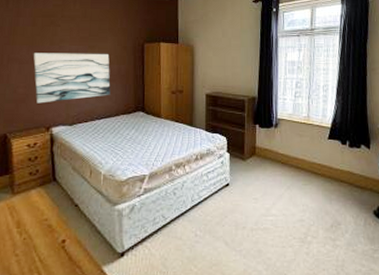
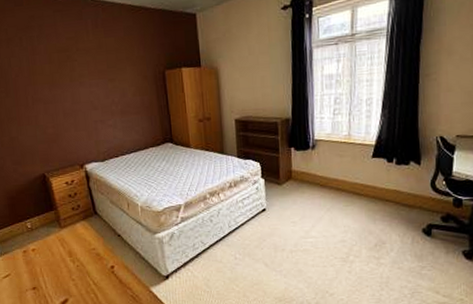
wall art: present [33,53,111,104] -> none [55,85,137,142]

